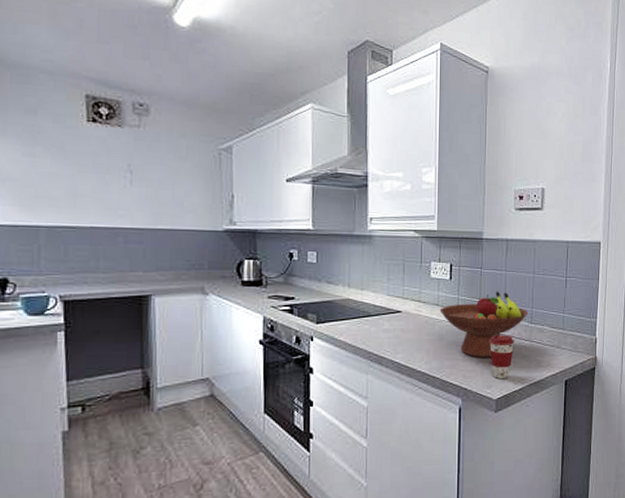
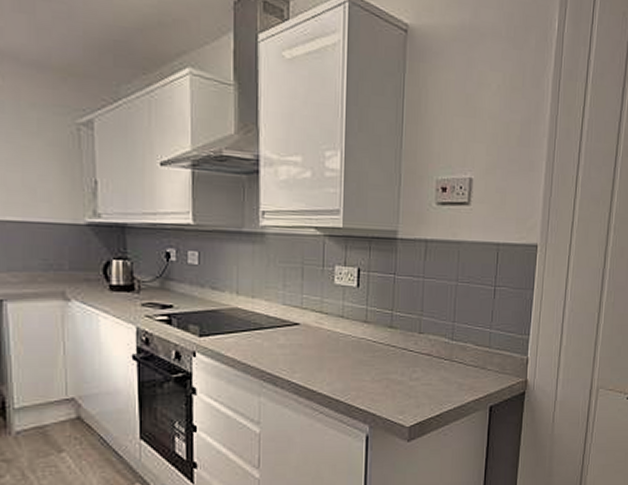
fruit bowl: present [439,291,529,357] -> none [344,301,450,378]
coffee cup: present [489,335,514,379] -> none [402,353,432,403]

